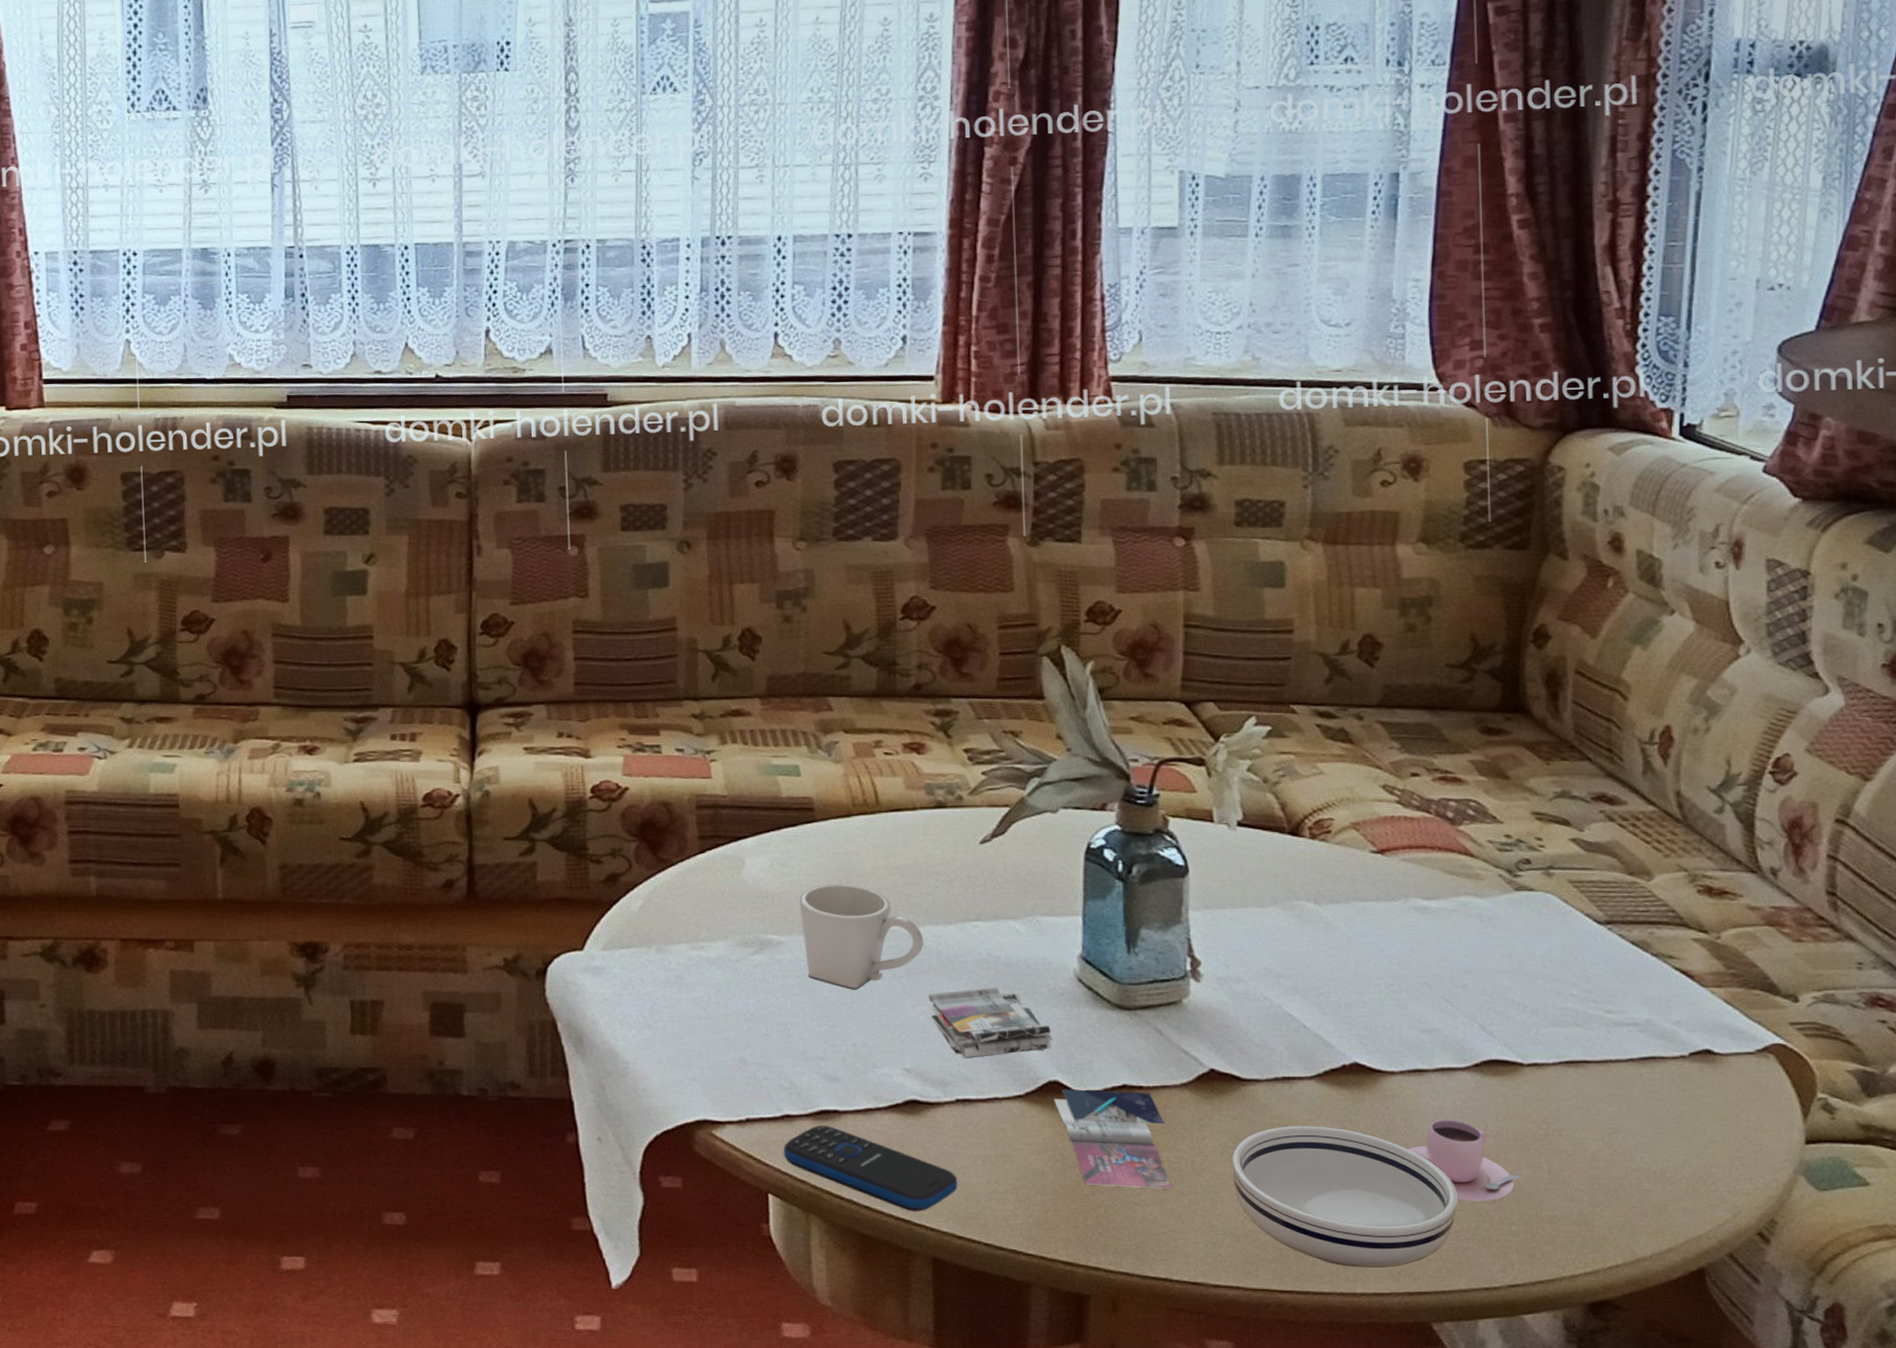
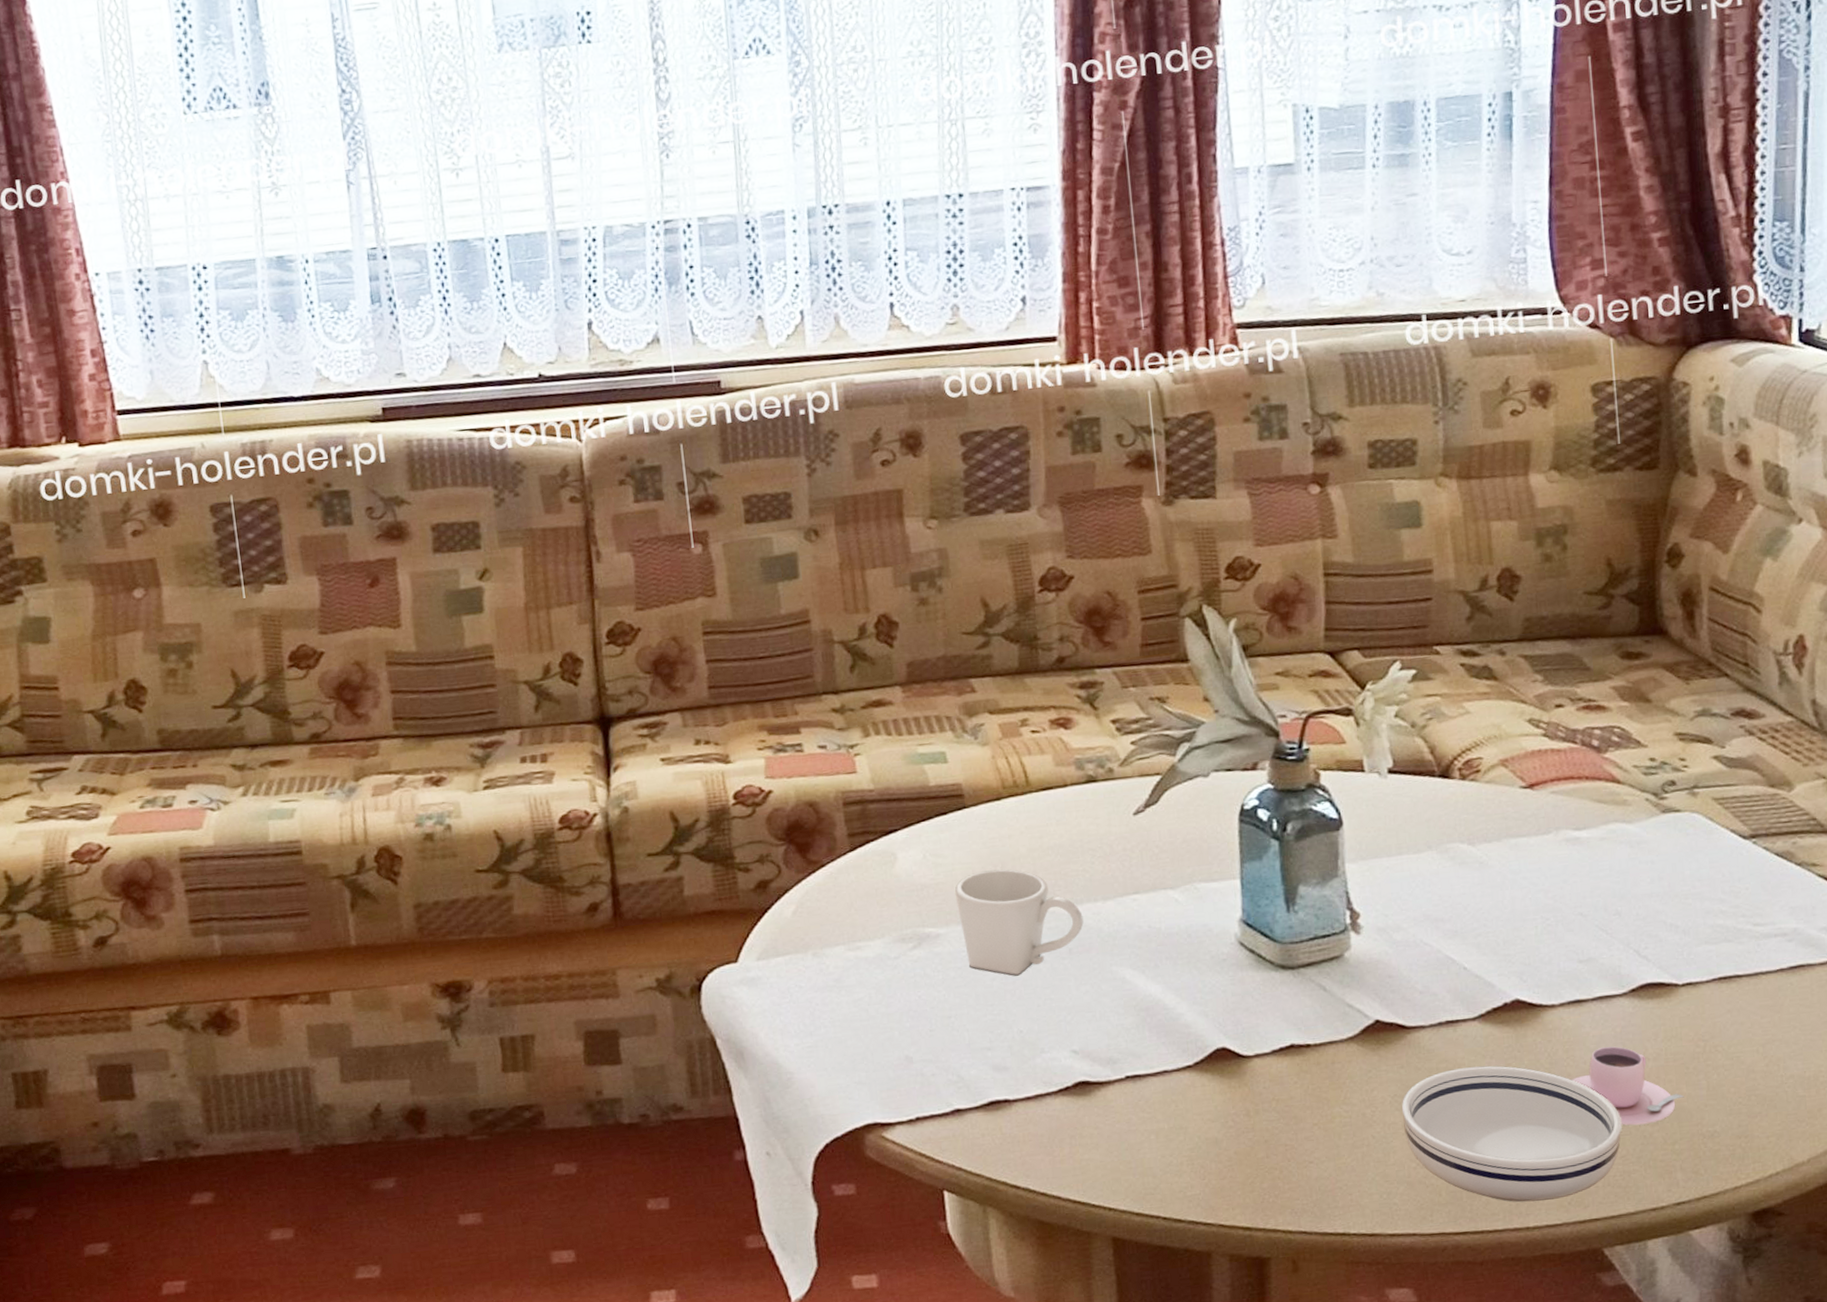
mobile phone: present [784,1125,958,1212] -> none [956,1115,1133,1194]
magazine: present [928,987,1173,1189] -> none [1091,958,1345,1149]

